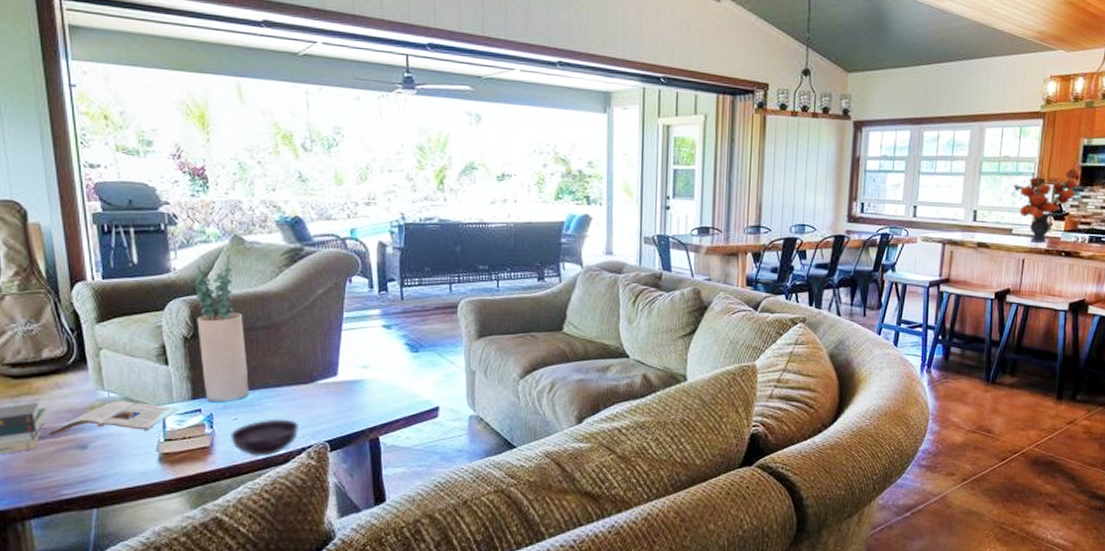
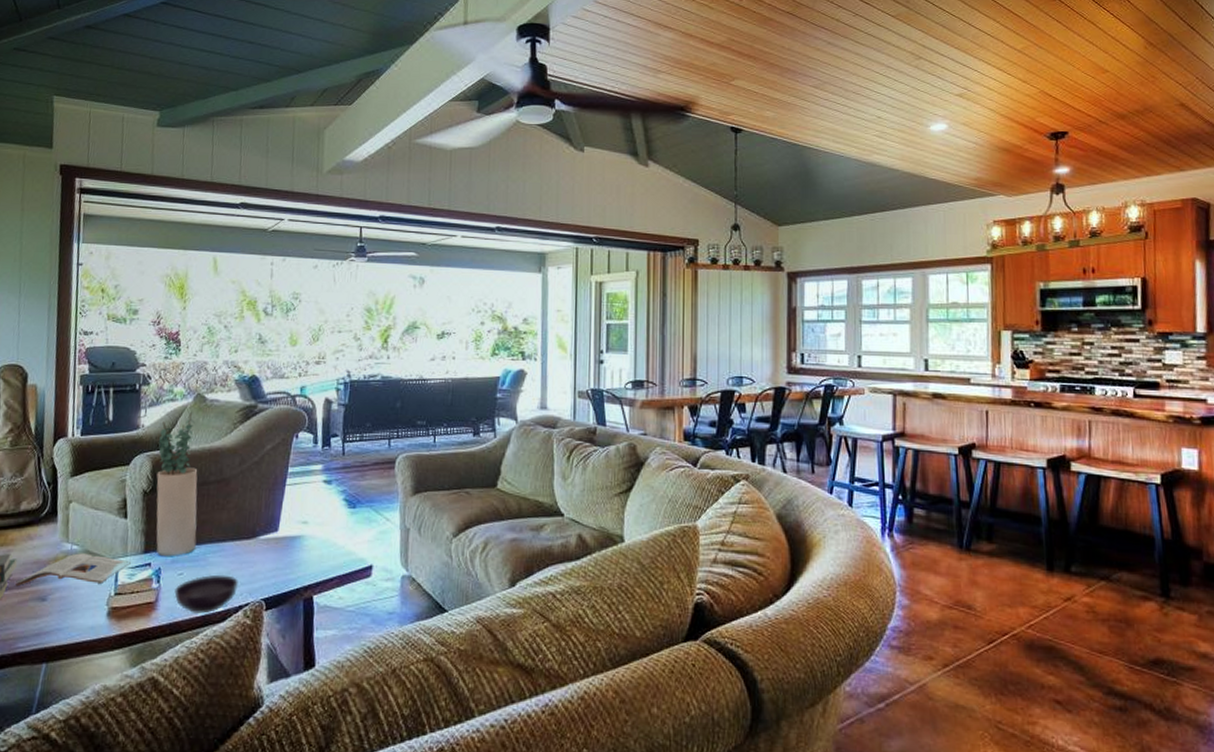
bouquet: present [1010,162,1078,243] -> none [964,308,1038,393]

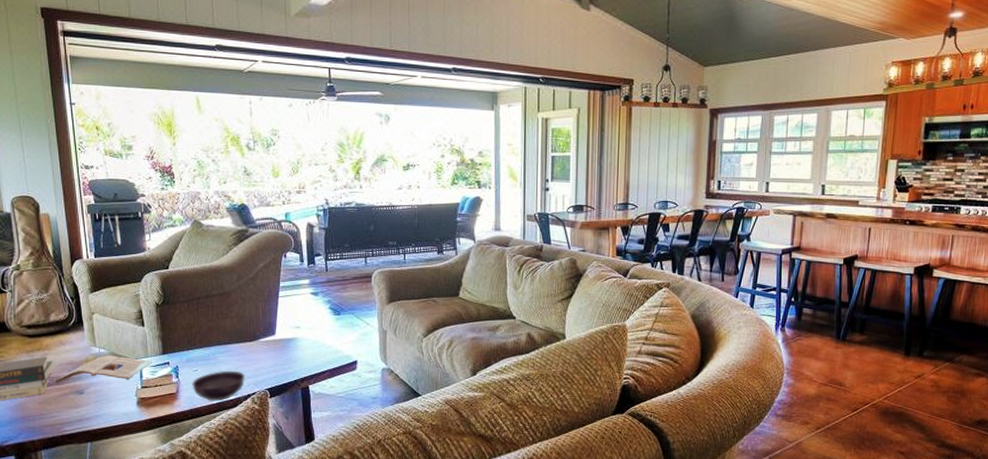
vase: present [156,413,198,557] -> none [164,237,206,357]

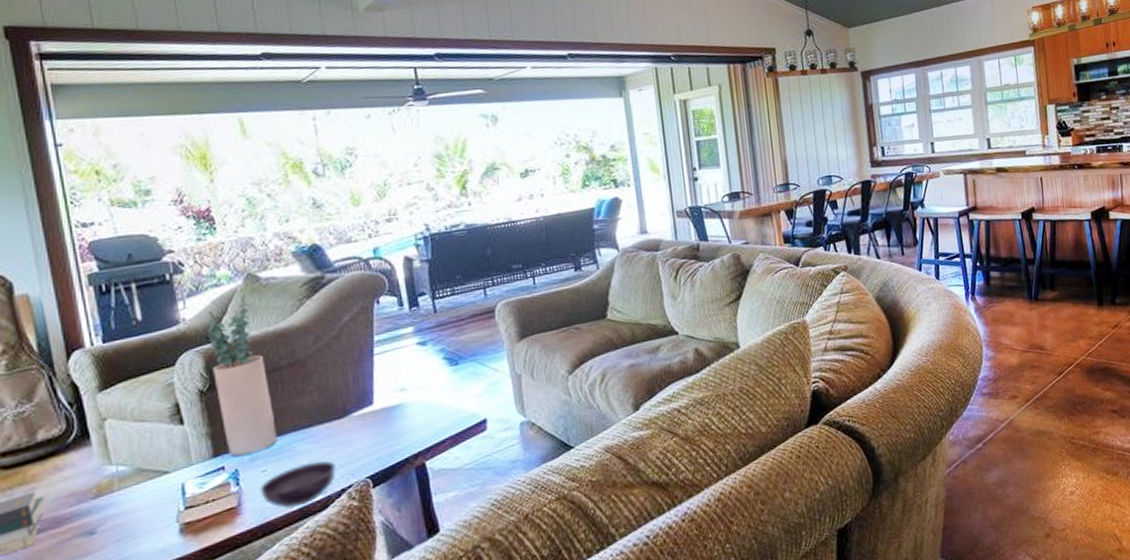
magazine: present [55,355,152,383] -> none [49,469,198,527]
vase: none [164,237,206,357] -> present [207,296,277,458]

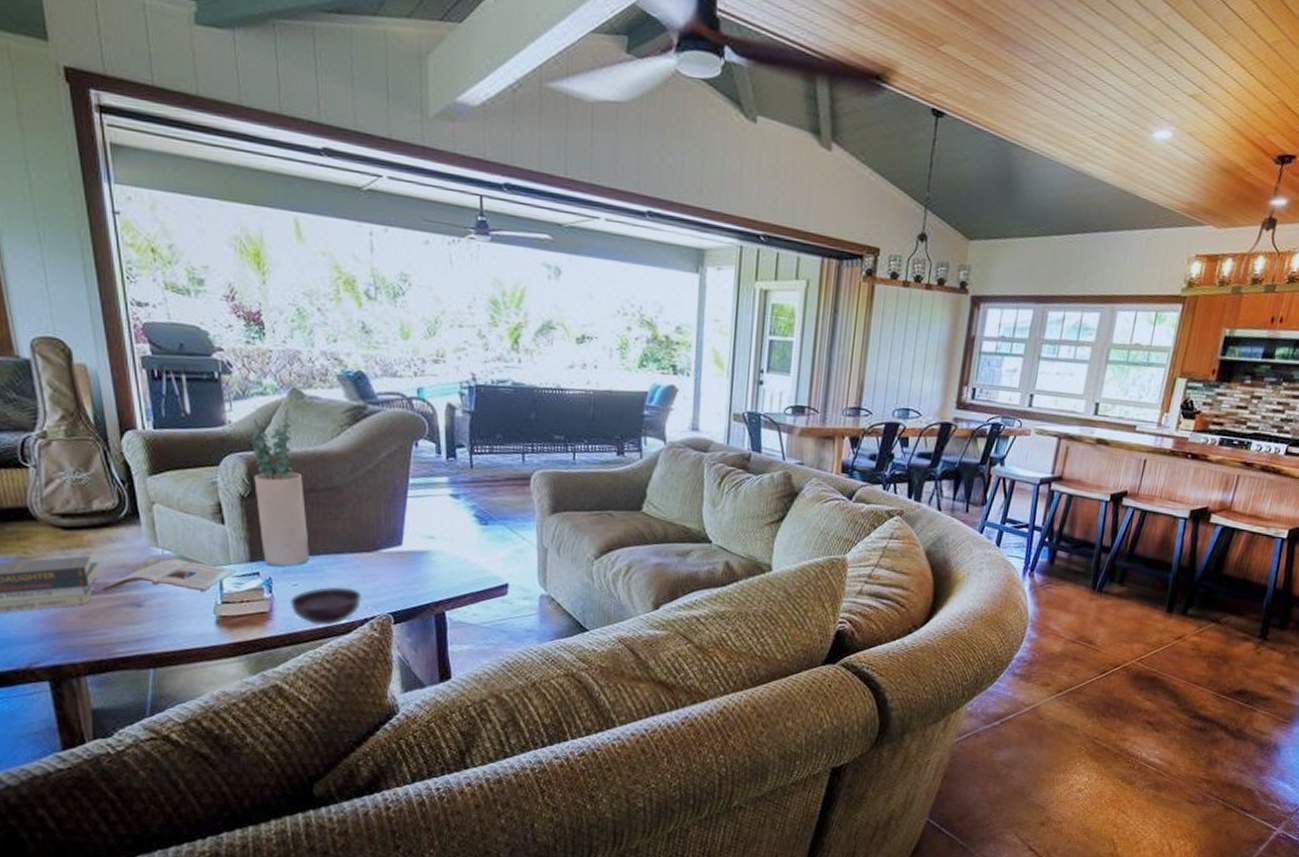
magazine: none [49,469,198,527] -> present [102,559,236,591]

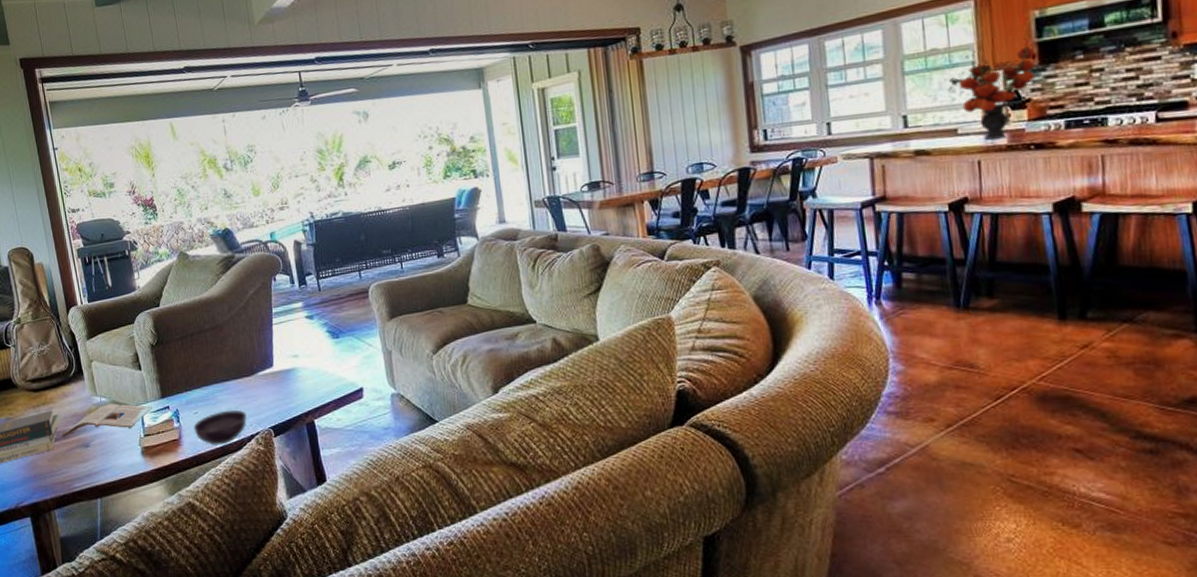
vase: present [250,410,309,568] -> none [154,270,204,400]
bouquet: none [1138,352,1215,443] -> present [947,45,1035,140]

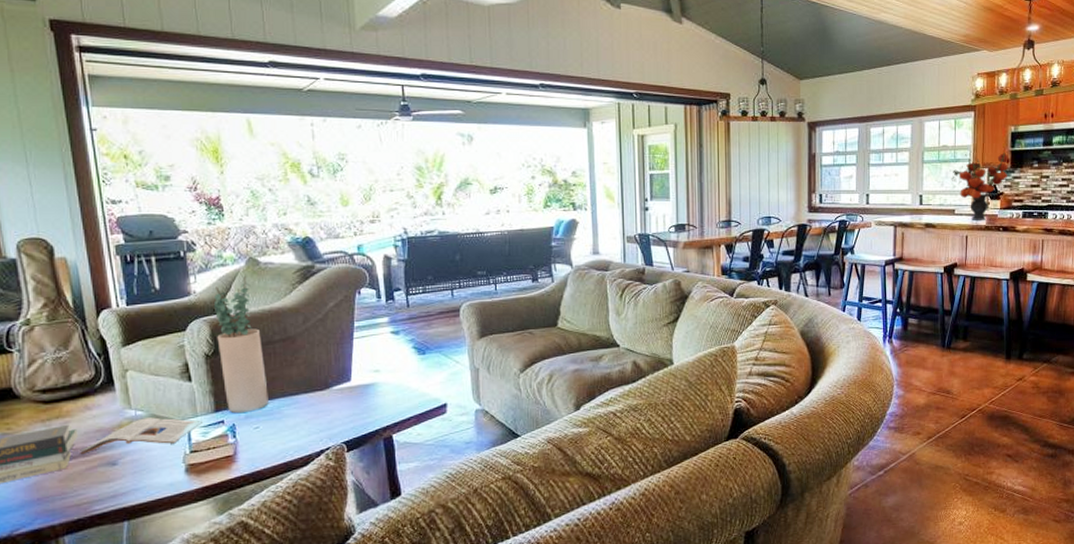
vase: none [154,270,204,400] -> present [213,276,269,414]
bowl: present [193,409,247,445] -> none [252,424,317,462]

